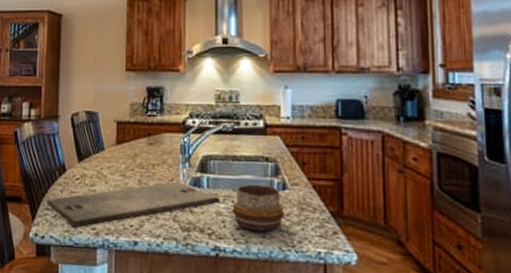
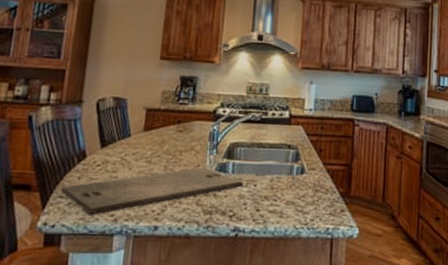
decorative bowl: present [232,184,284,232] -> none [254,169,301,212]

